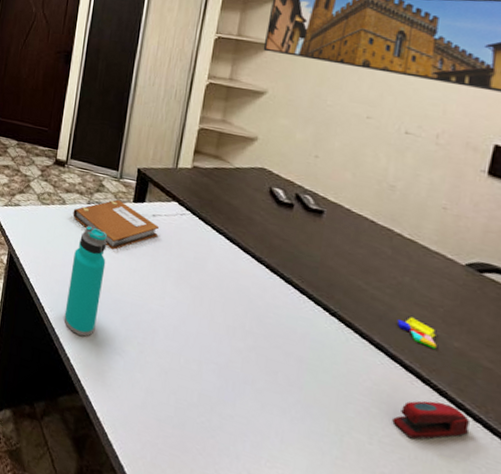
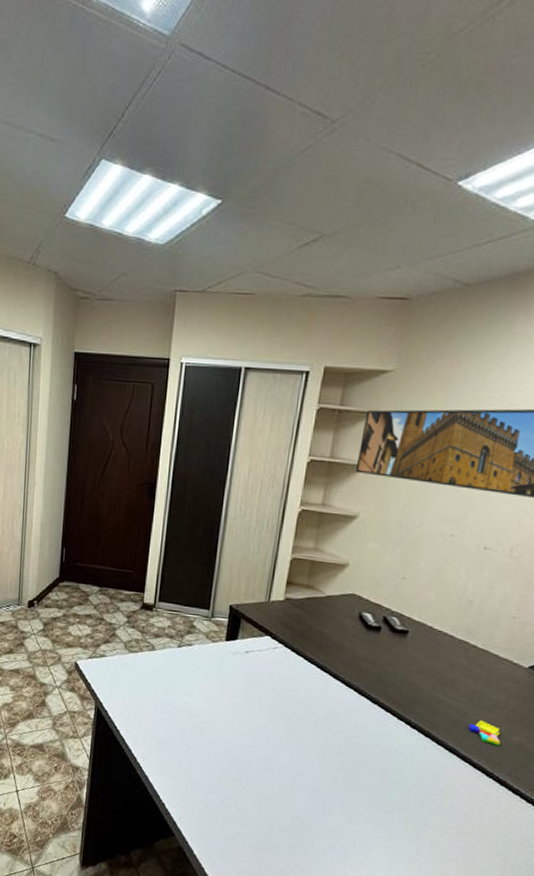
water bottle: present [64,226,107,337] -> none [157,669,200,780]
notebook: present [72,199,160,250] -> none [163,639,253,692]
stapler: present [392,400,470,440] -> none [460,790,523,826]

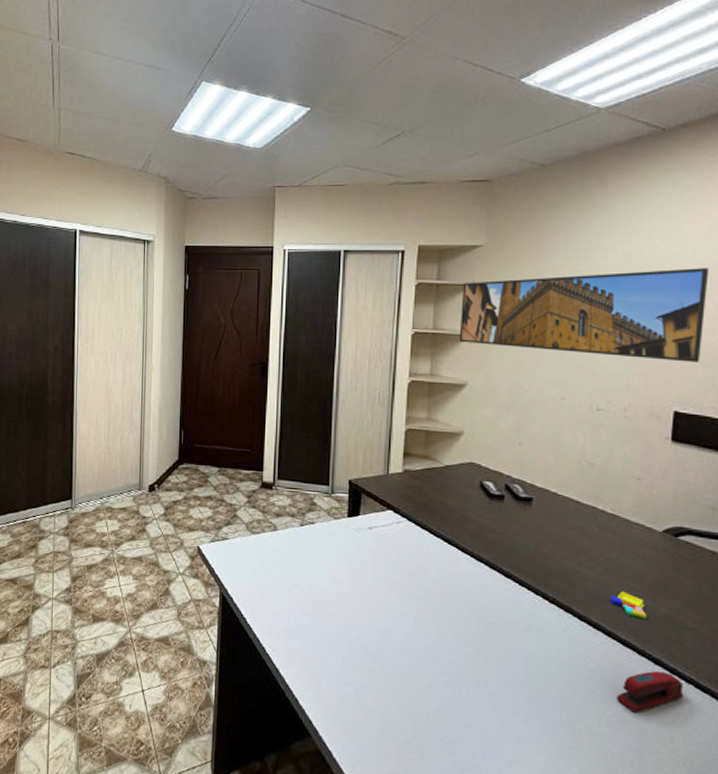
stapler: none [460,790,523,826] -> present [617,670,683,713]

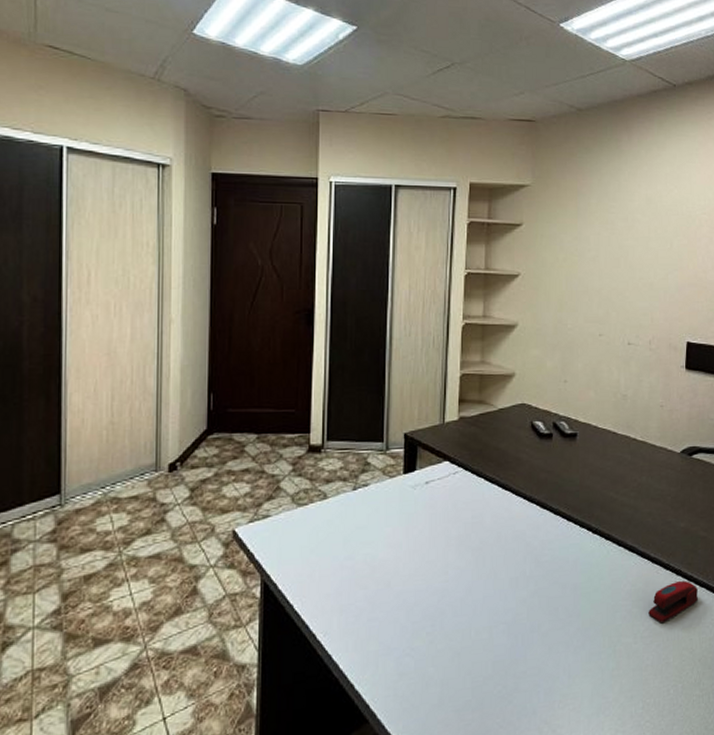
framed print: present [459,268,709,363] -> none [509,212,710,297]
sticky notes: present [610,591,647,620] -> none [641,512,670,536]

